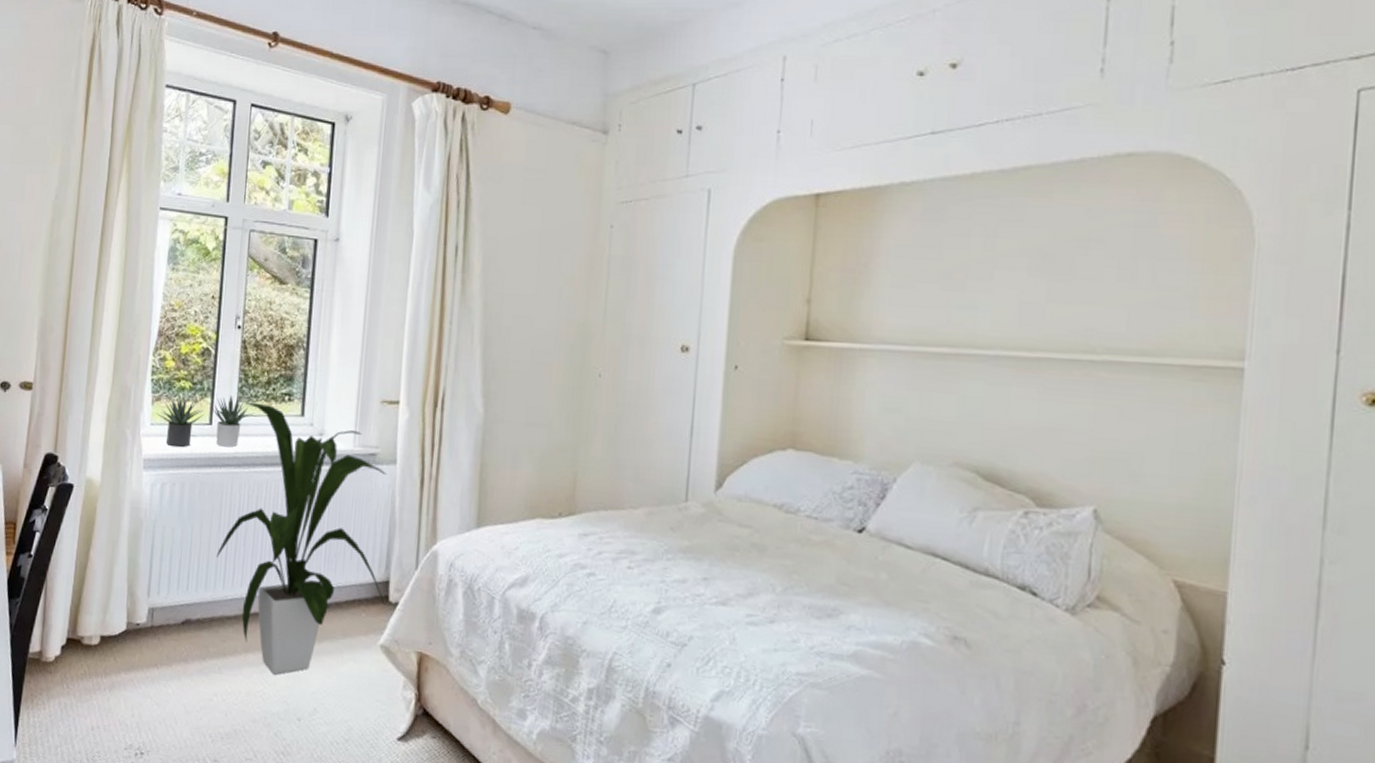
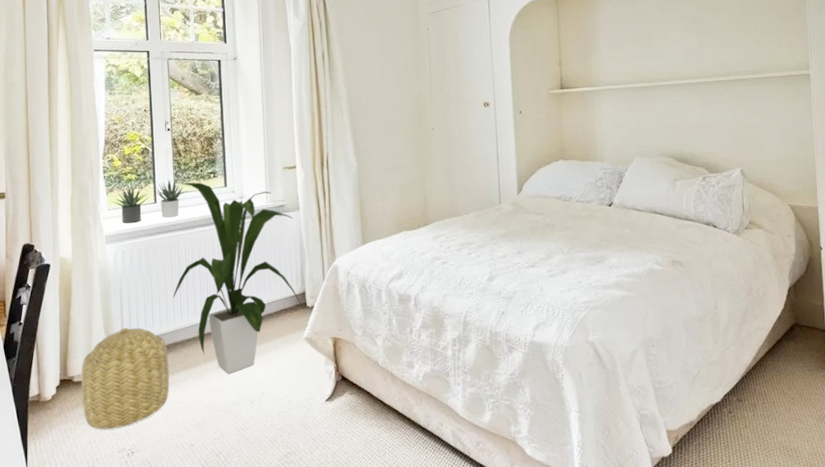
basket: none [89,585,201,717] -> present [81,328,170,430]

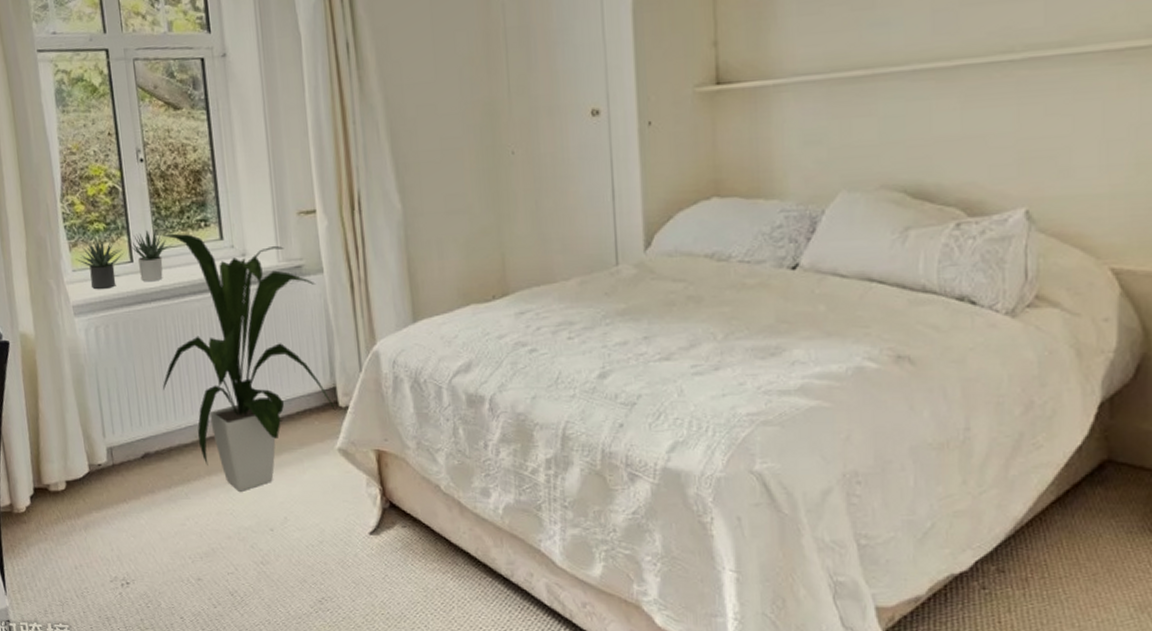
basket: present [81,328,170,430] -> none [57,426,167,553]

